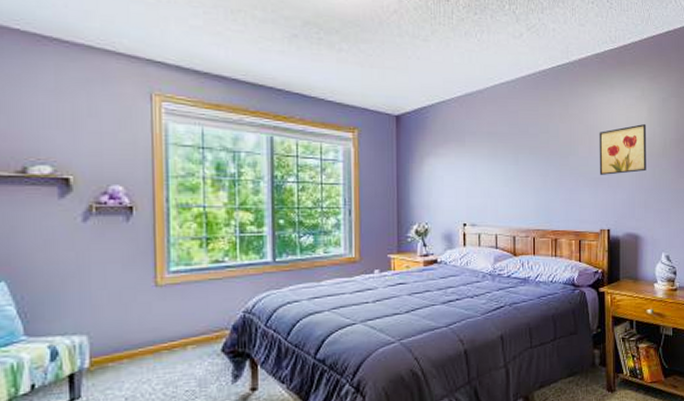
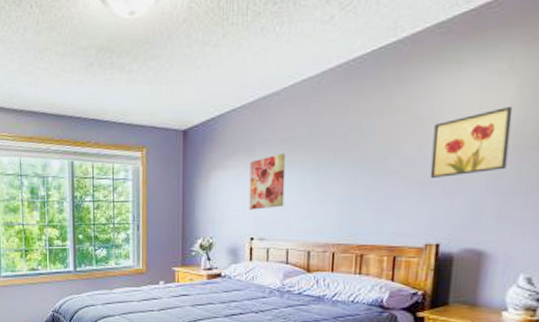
wall art: none [460,145,492,197] -> present [248,153,286,210]

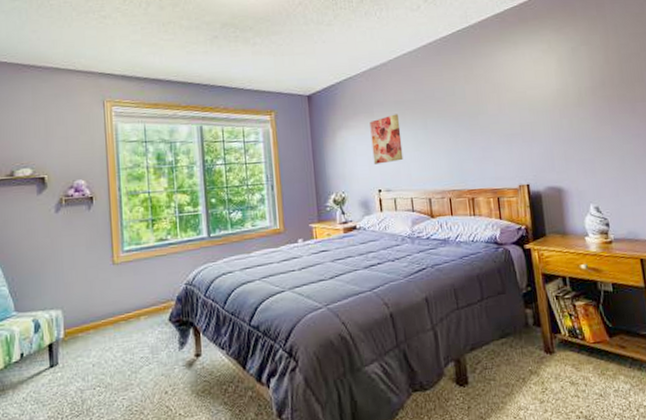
wall art: present [430,105,513,178] -> none [507,75,563,131]

